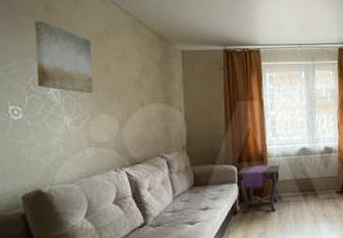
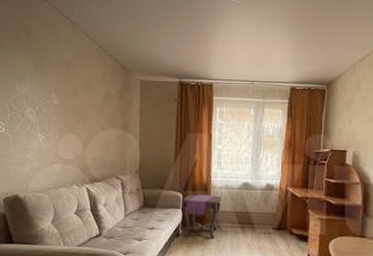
wall art: present [34,21,94,93] -> none [16,45,63,114]

